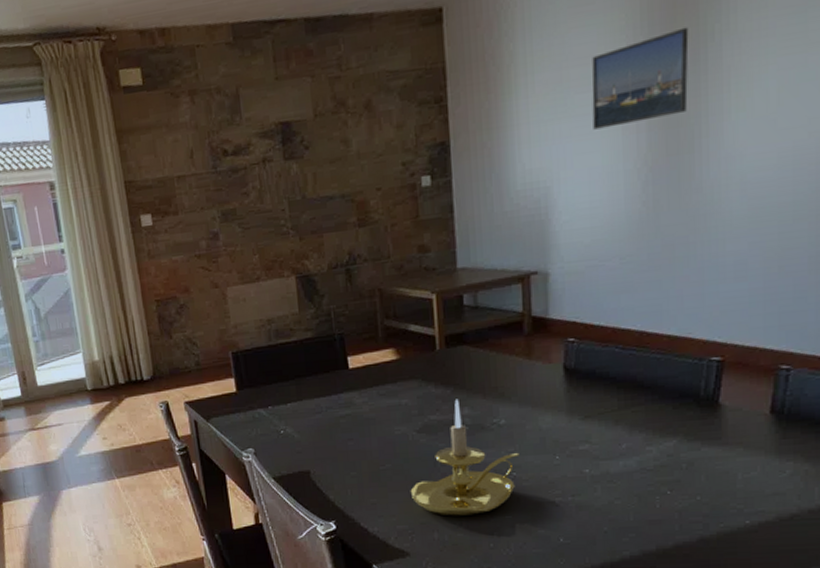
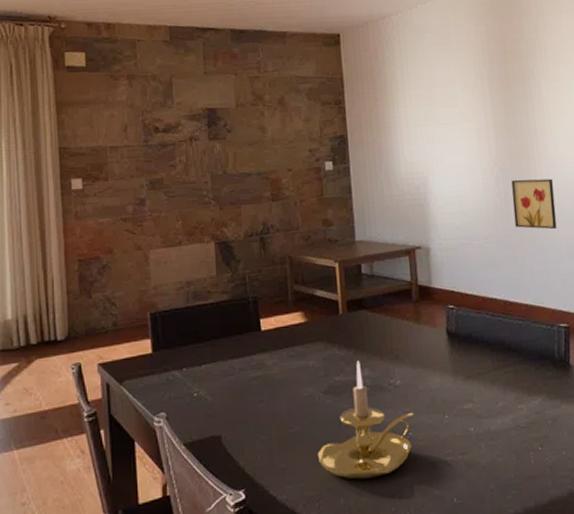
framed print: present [592,27,689,130] -> none [452,67,521,135]
wall art: none [663,177,725,244] -> present [511,178,557,230]

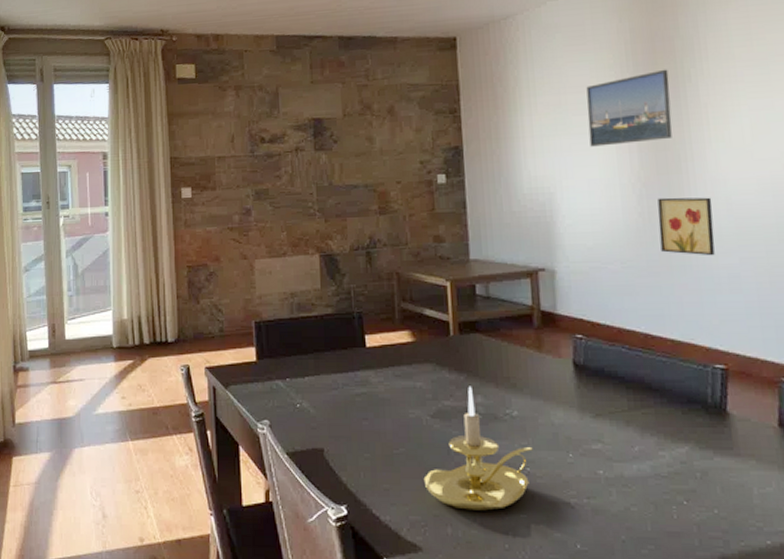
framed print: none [452,67,521,135] -> present [586,69,672,147]

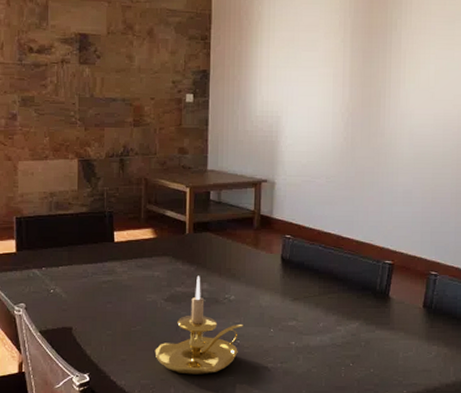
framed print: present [586,69,672,147] -> none [313,17,380,80]
wall art: present [657,197,715,256] -> none [357,126,399,176]

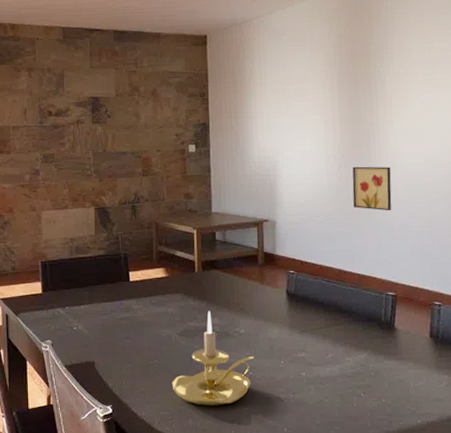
wall art: none [357,126,399,176] -> present [352,166,392,211]

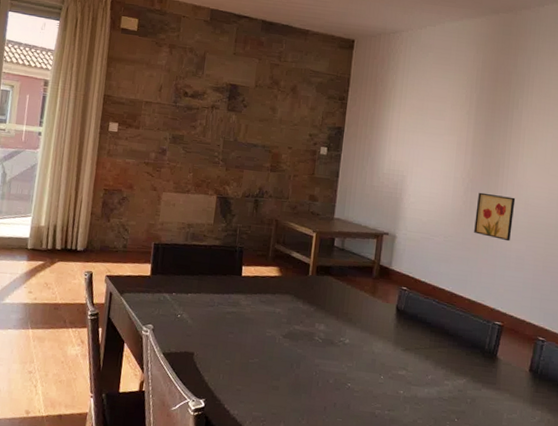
candle holder: present [172,311,255,406] -> none [268,316,355,414]

